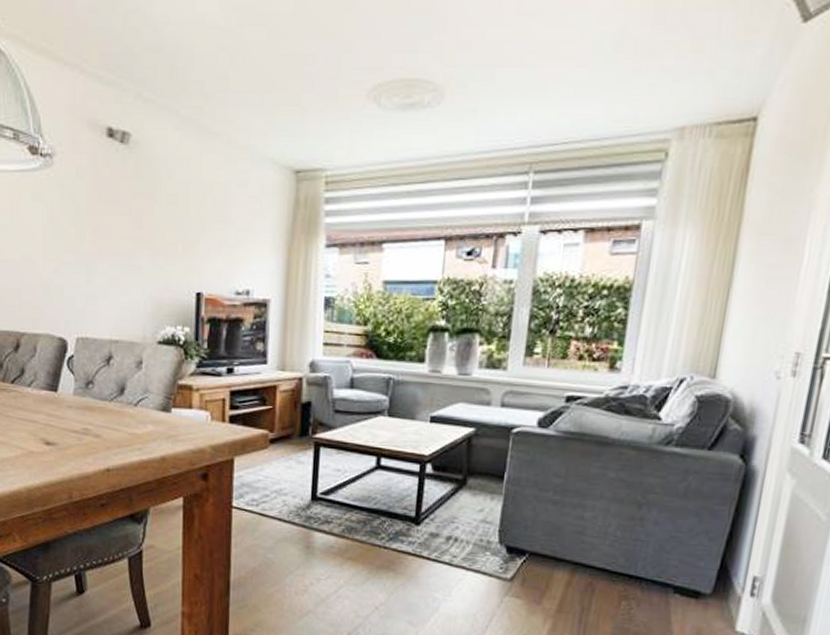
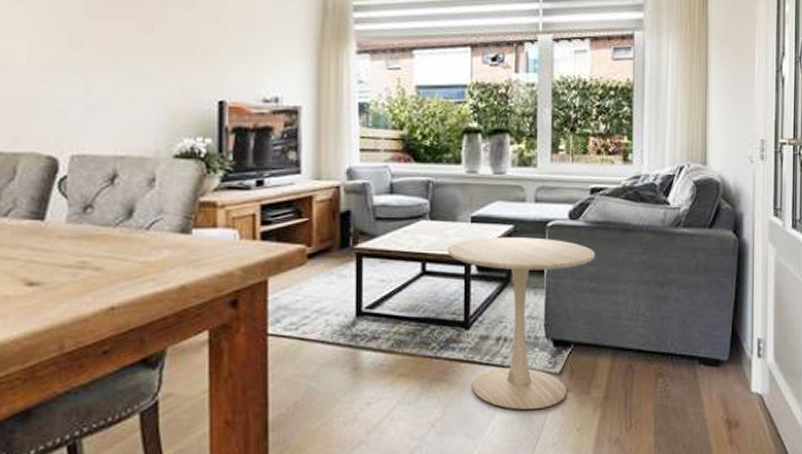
side table: none [403,438,565,611] -> present [447,236,596,411]

